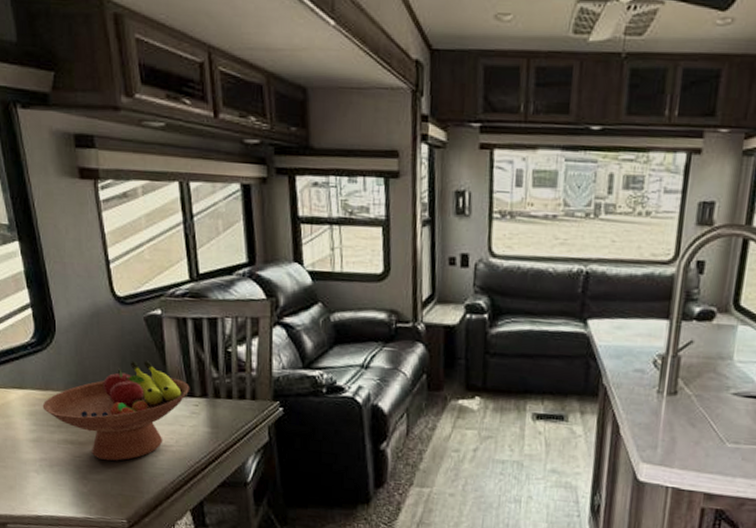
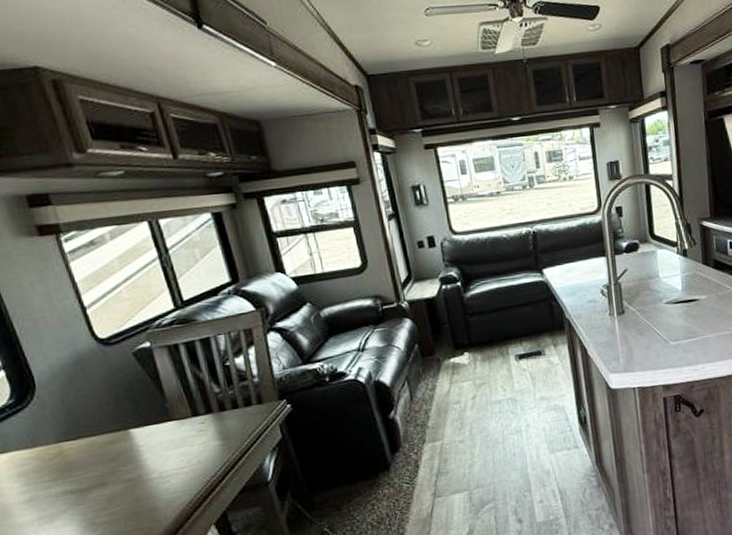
fruit bowl: present [42,360,190,461] -> none [32,393,194,501]

